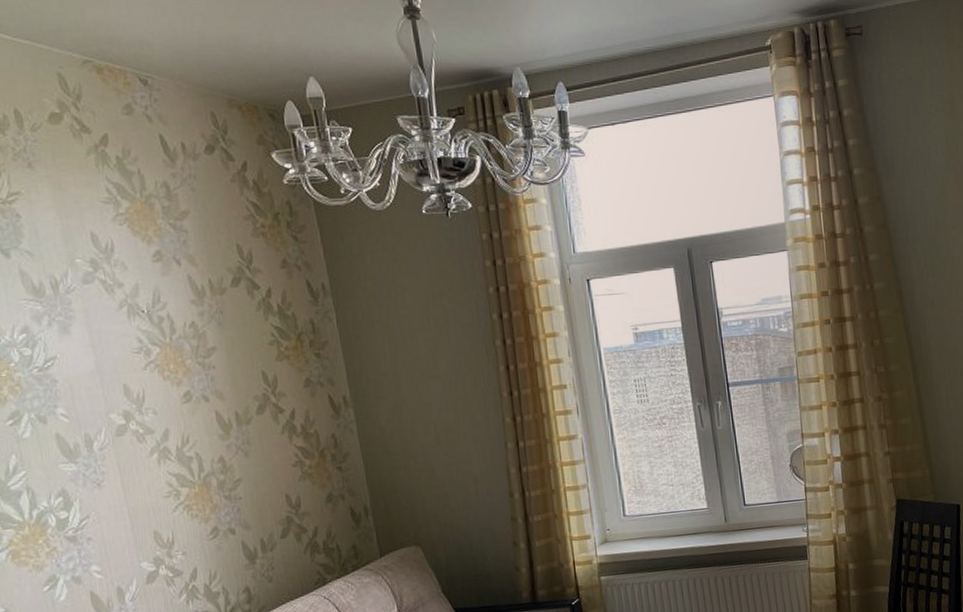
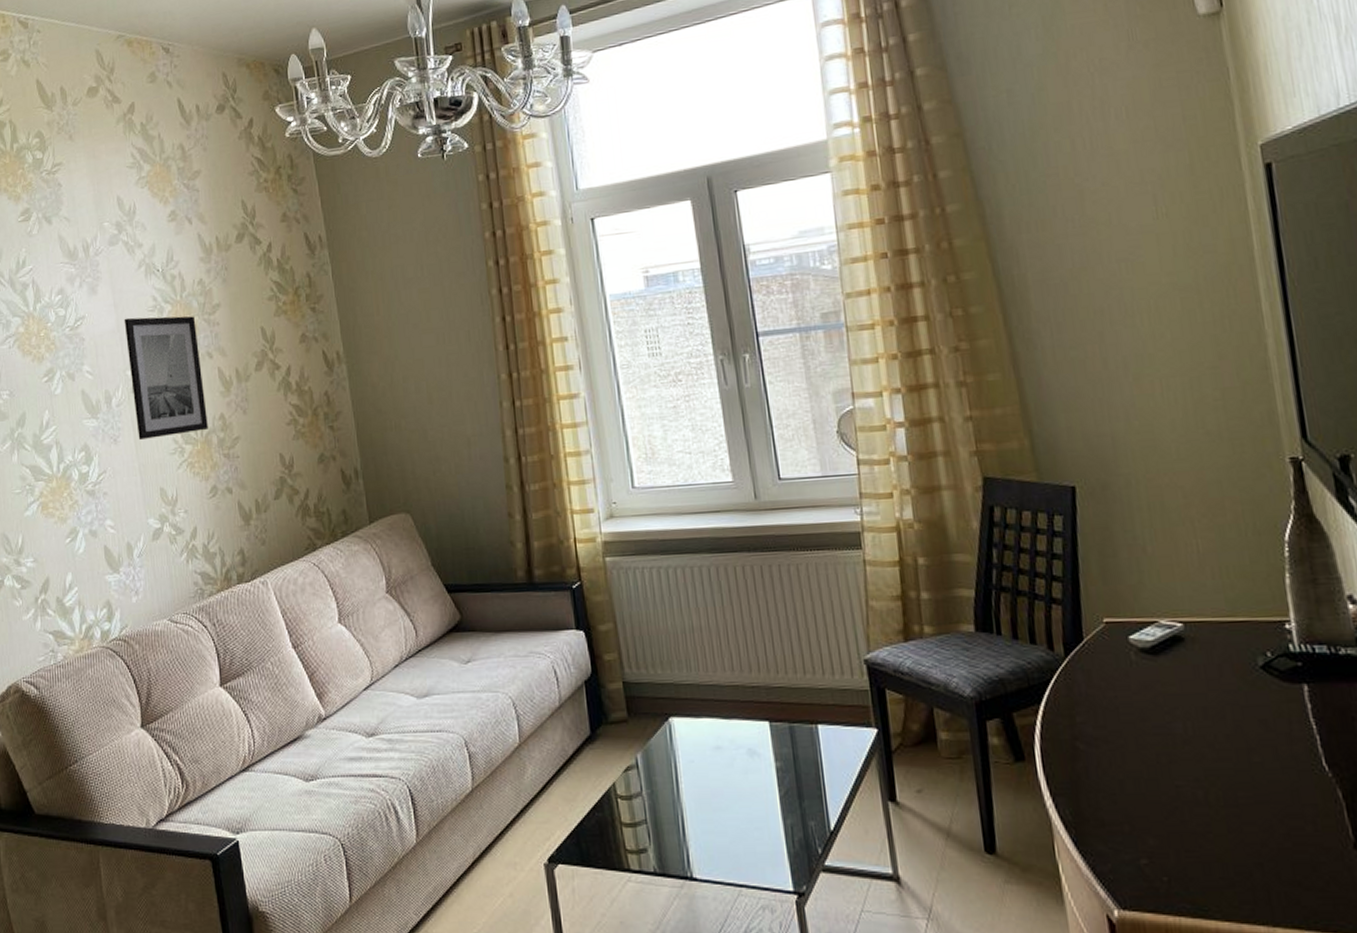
wall art: none [104,359,206,483] -> present [124,316,208,440]

